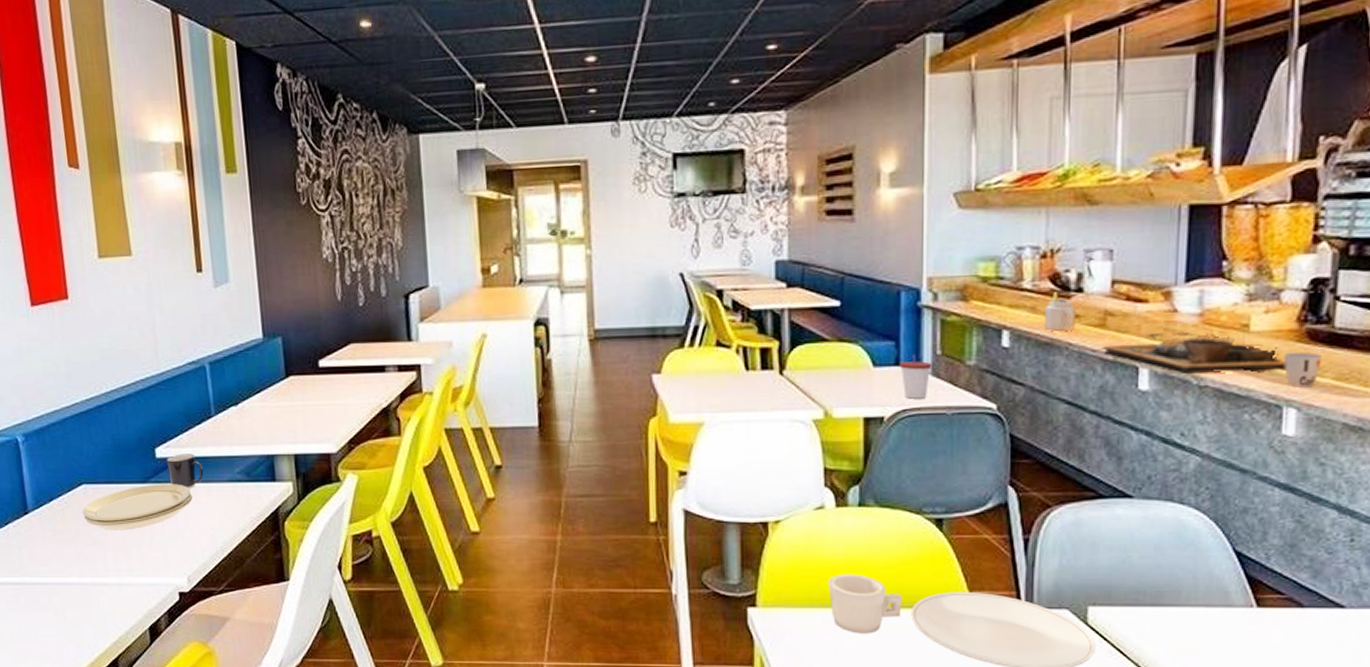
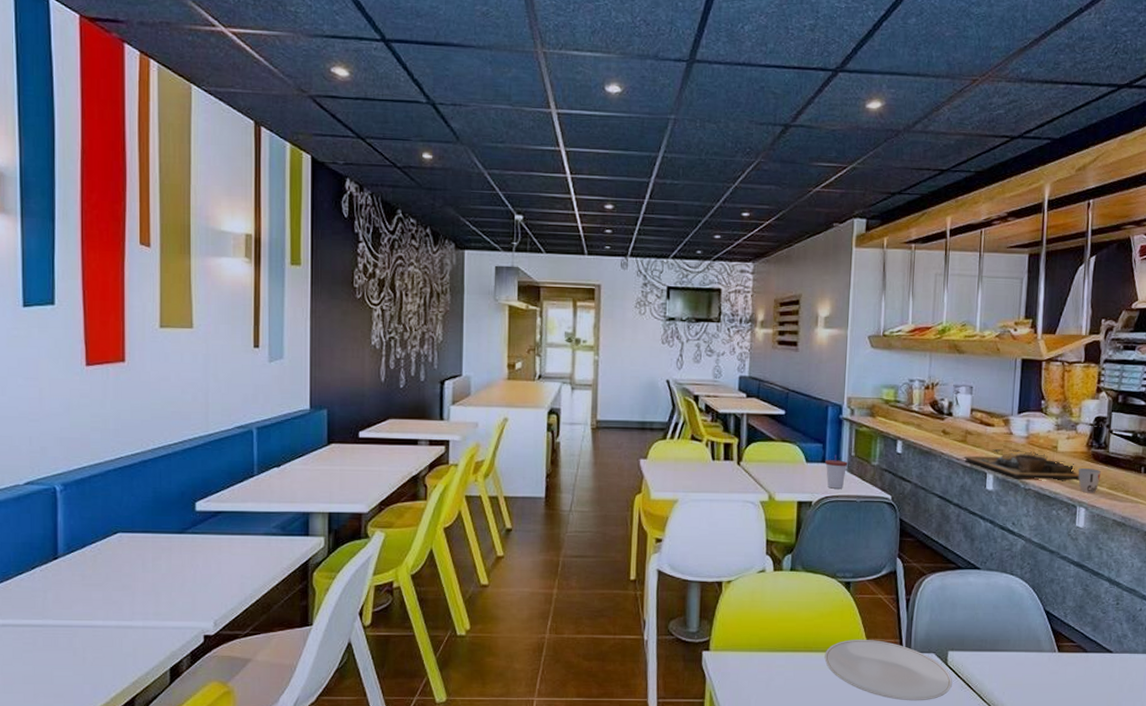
plate: present [82,484,193,530] -> none [114,535,227,577]
mug: present [166,453,204,489] -> none [205,508,241,540]
cup: present [828,574,902,634] -> none [765,624,819,673]
lemonade: present [1043,292,1076,332] -> none [925,414,947,444]

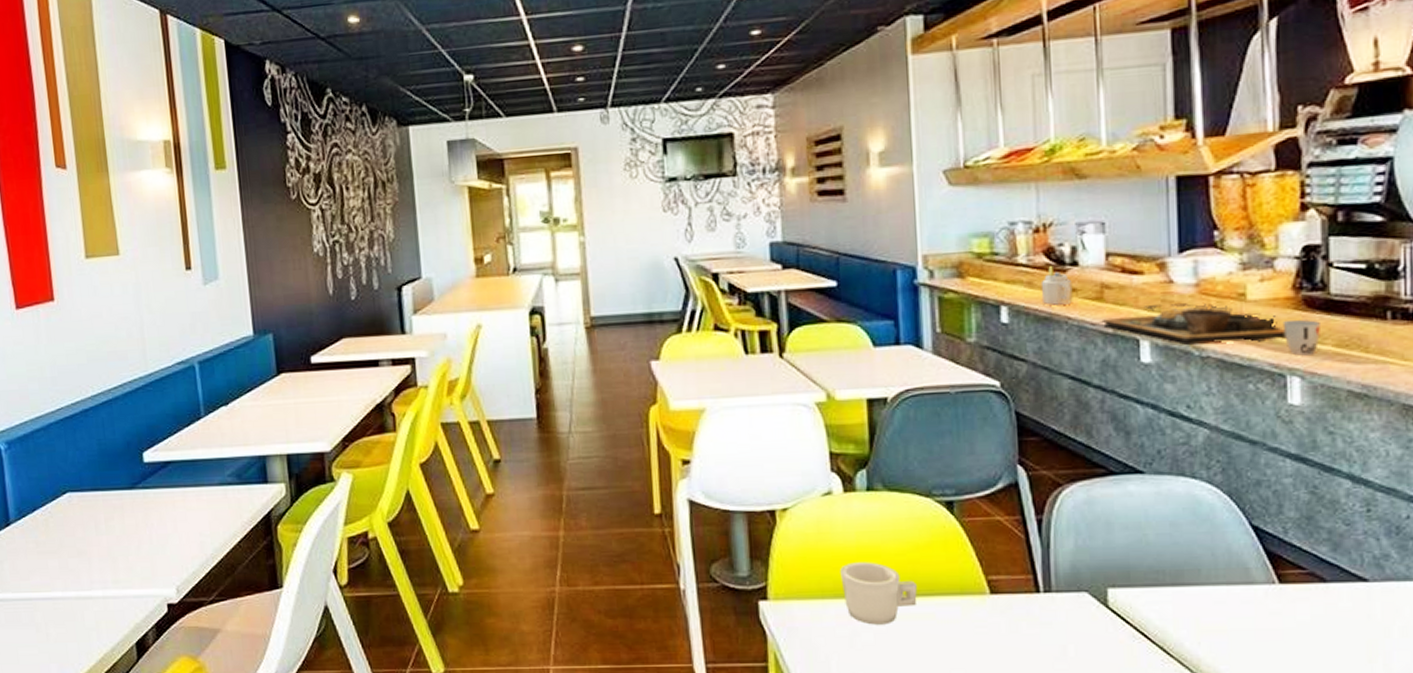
cup: none [765,624,819,673] -> present [840,562,917,625]
plate: present [824,639,953,701] -> none [927,576,1119,658]
cup: present [825,455,848,489] -> none [900,334,933,379]
lemonade: none [925,414,947,444] -> present [1040,266,1073,307]

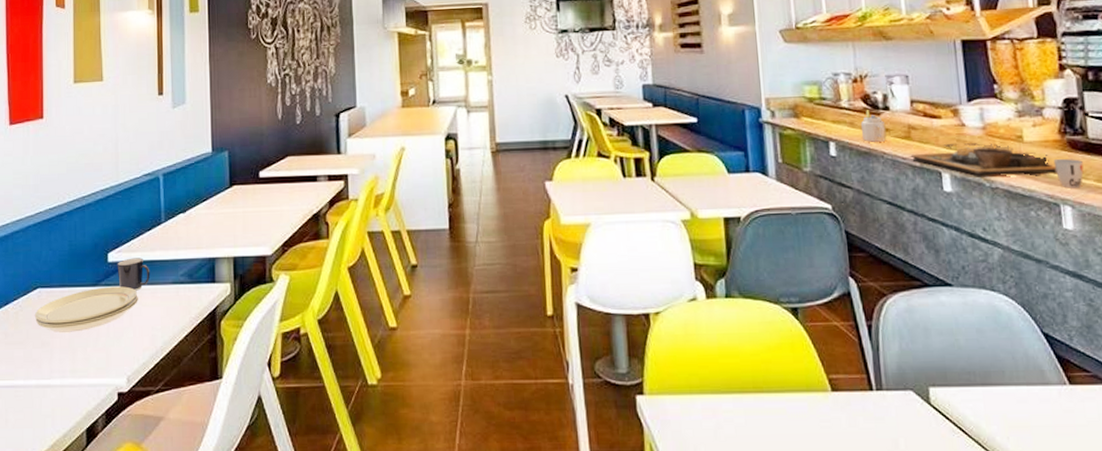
plate: none [66,489,182,540] -> present [34,286,138,332]
mug: none [154,457,193,494] -> present [117,258,150,291]
cup: present [840,562,917,625] -> none [705,361,770,419]

